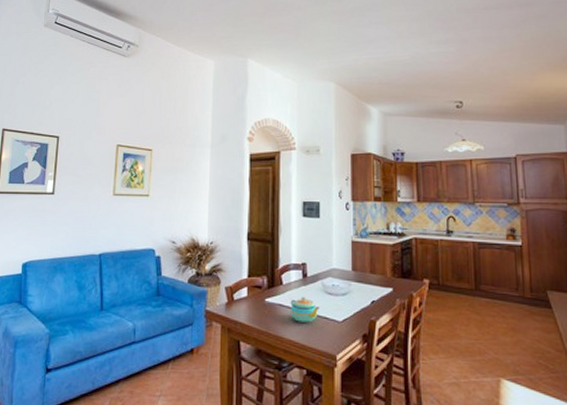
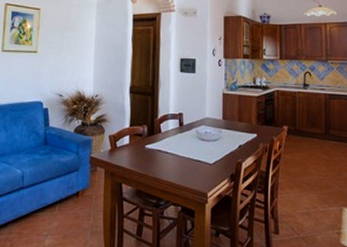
teapot: present [290,296,319,323] -> none [167,142,194,165]

